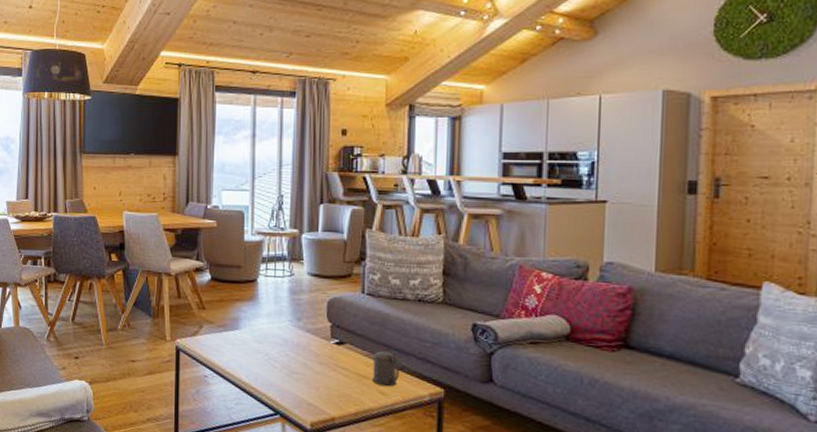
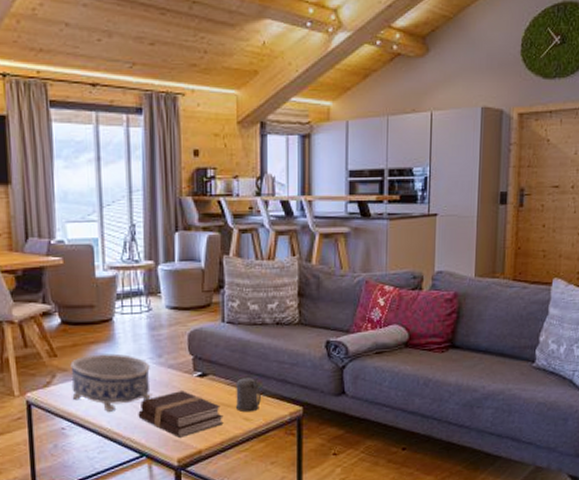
decorative bowl: none [216,311,289,367] -> present [70,353,151,412]
book: none [275,355,359,402] -> present [138,391,224,438]

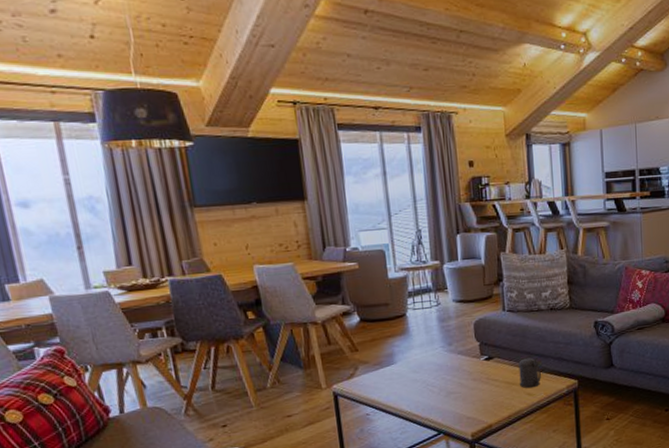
decorative bowl: present [70,353,151,412] -> none [370,345,445,397]
book: present [138,391,224,438] -> none [434,373,510,415]

